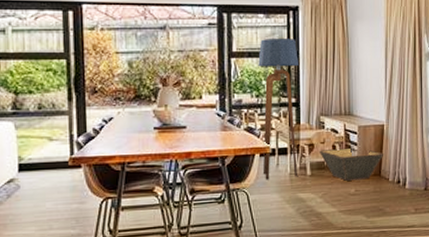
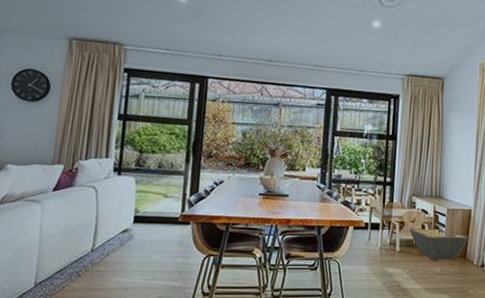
floor lamp: present [258,37,299,180] -> none [354,121,396,252]

